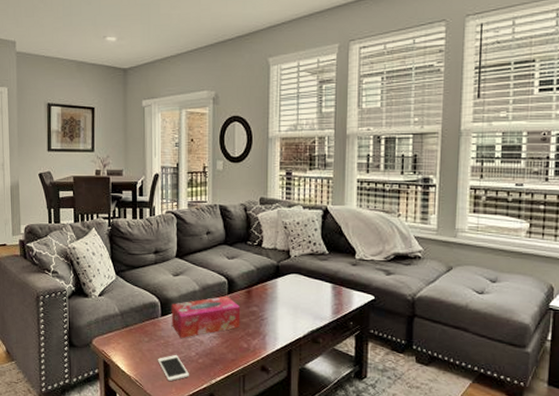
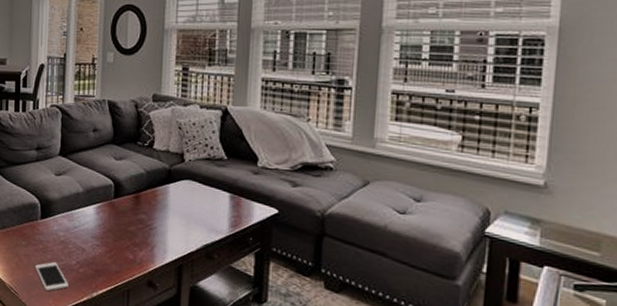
tissue box: present [171,295,241,339] -> none [51,200,128,245]

